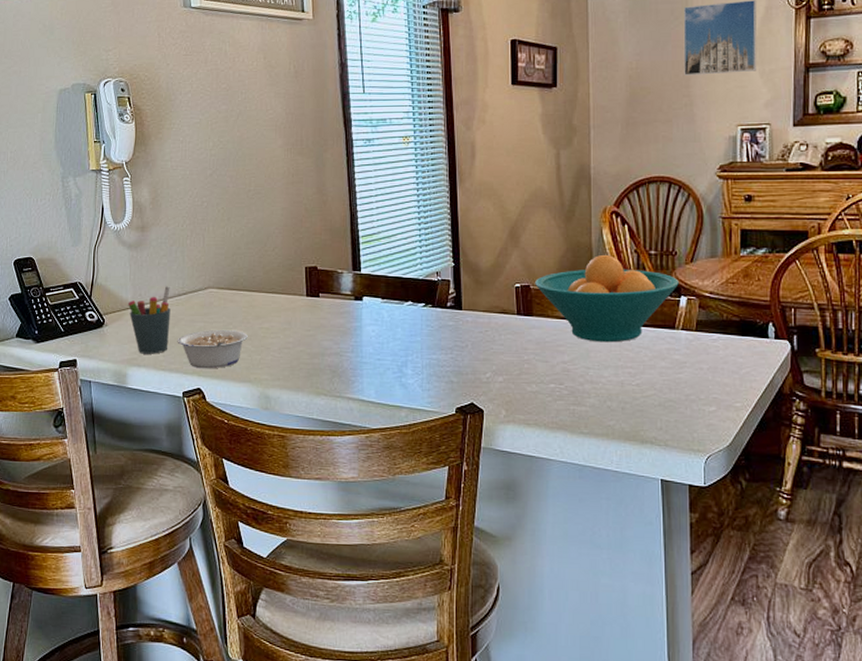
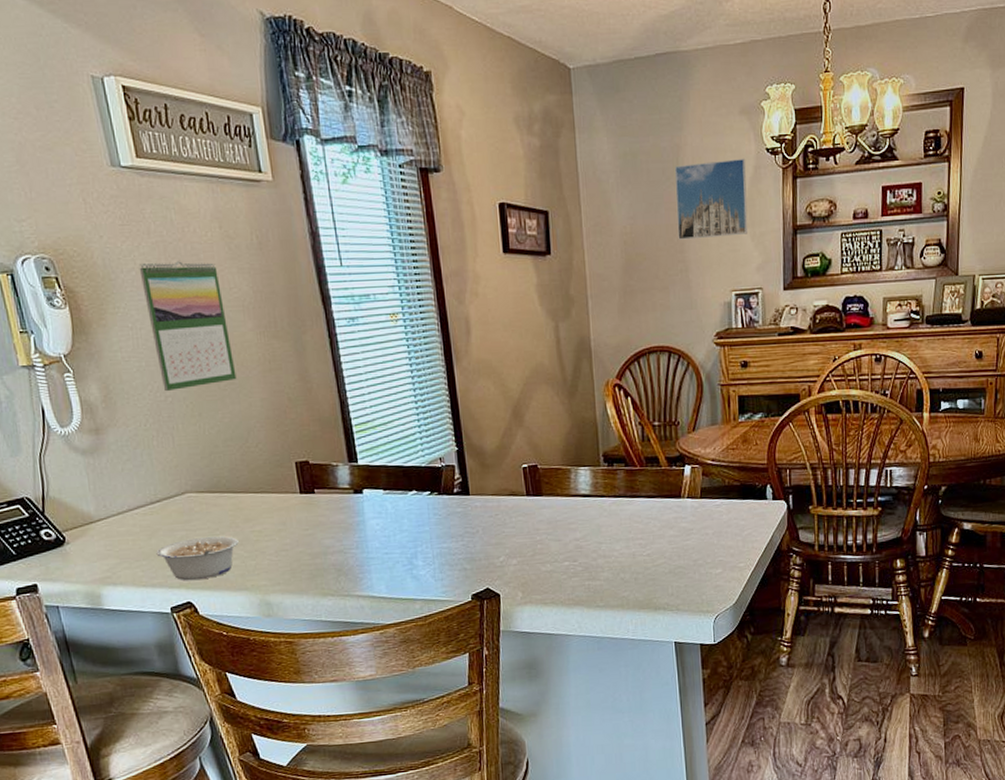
pen holder: present [127,286,171,354] -> none [90,494,147,571]
calendar: none [194,86,263,198] -> present [139,261,237,392]
fruit bowl: present [535,254,679,343] -> none [542,428,683,517]

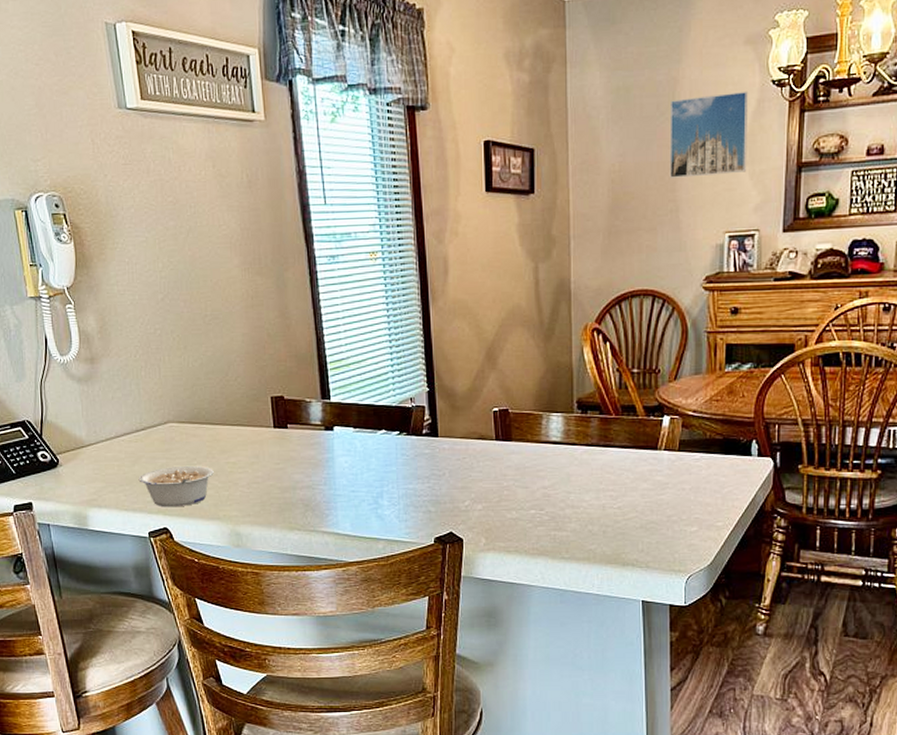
calendar: present [139,261,237,392] -> none [138,199,221,325]

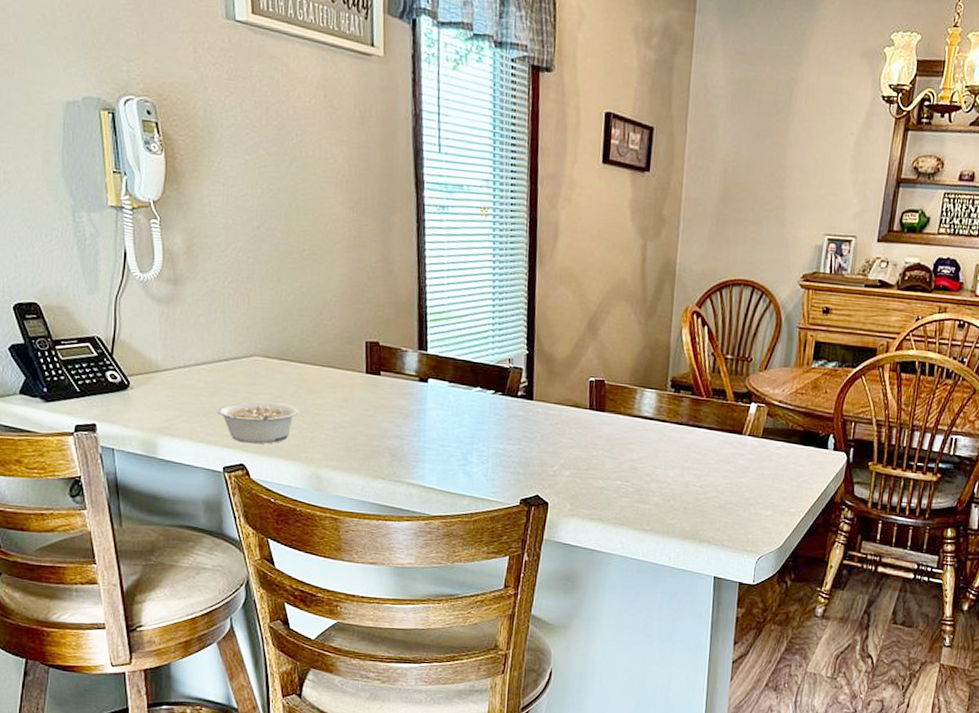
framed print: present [669,91,749,178] -> none [779,100,860,180]

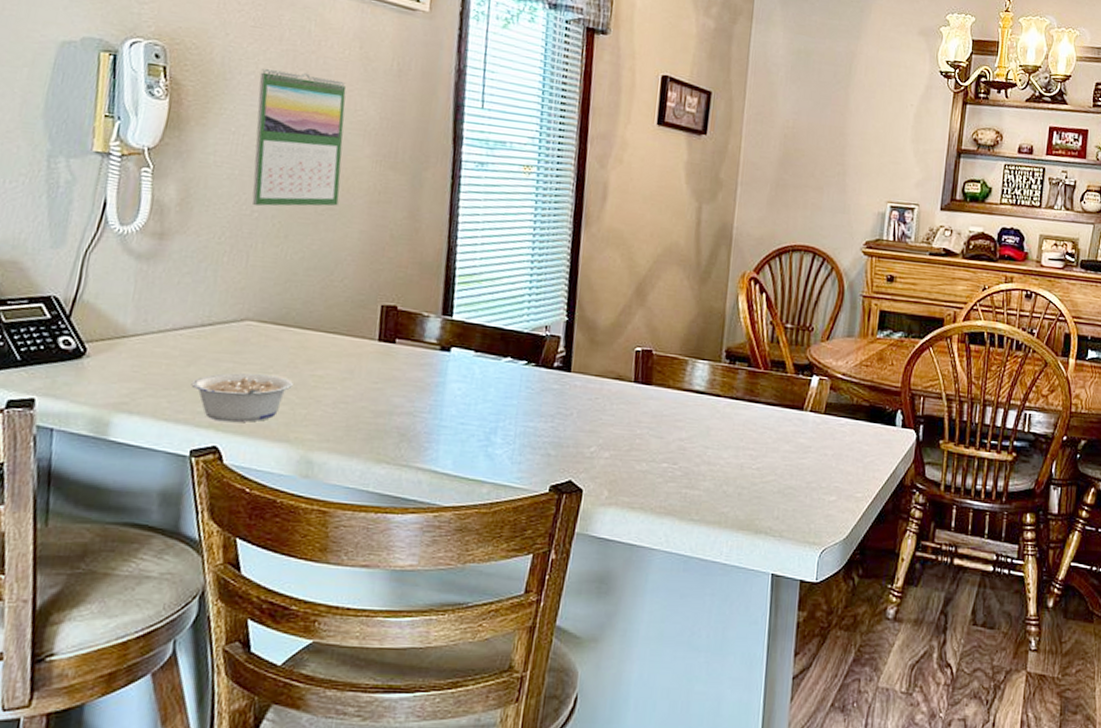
calendar: none [239,121,320,253] -> present [251,69,347,206]

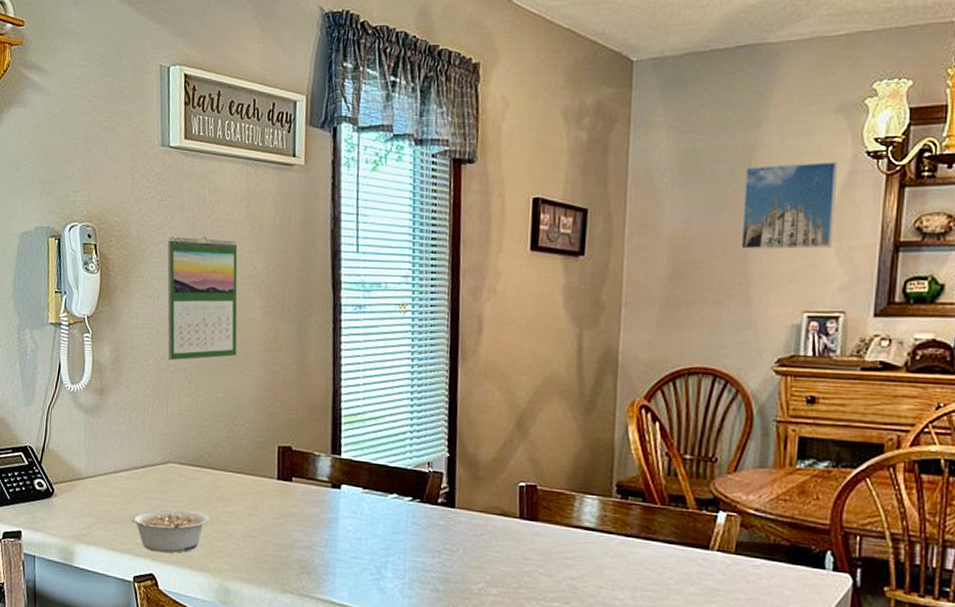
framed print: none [840,71,919,149] -> present [740,161,839,250]

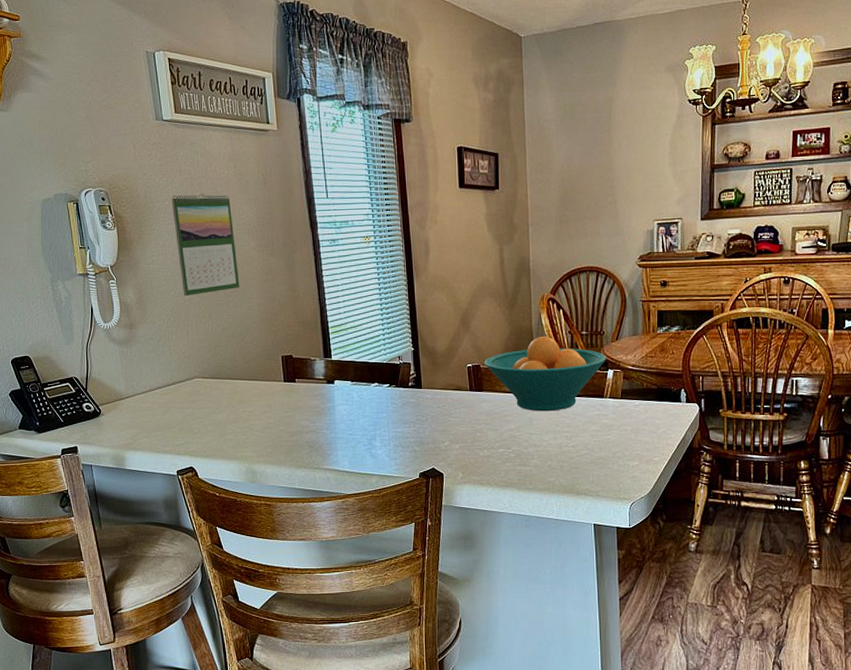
legume: present [131,509,209,554] -> none [169,414,233,450]
fruit bowl: none [543,455,718,560] -> present [484,336,606,412]
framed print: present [740,161,839,250] -> none [607,108,671,177]

